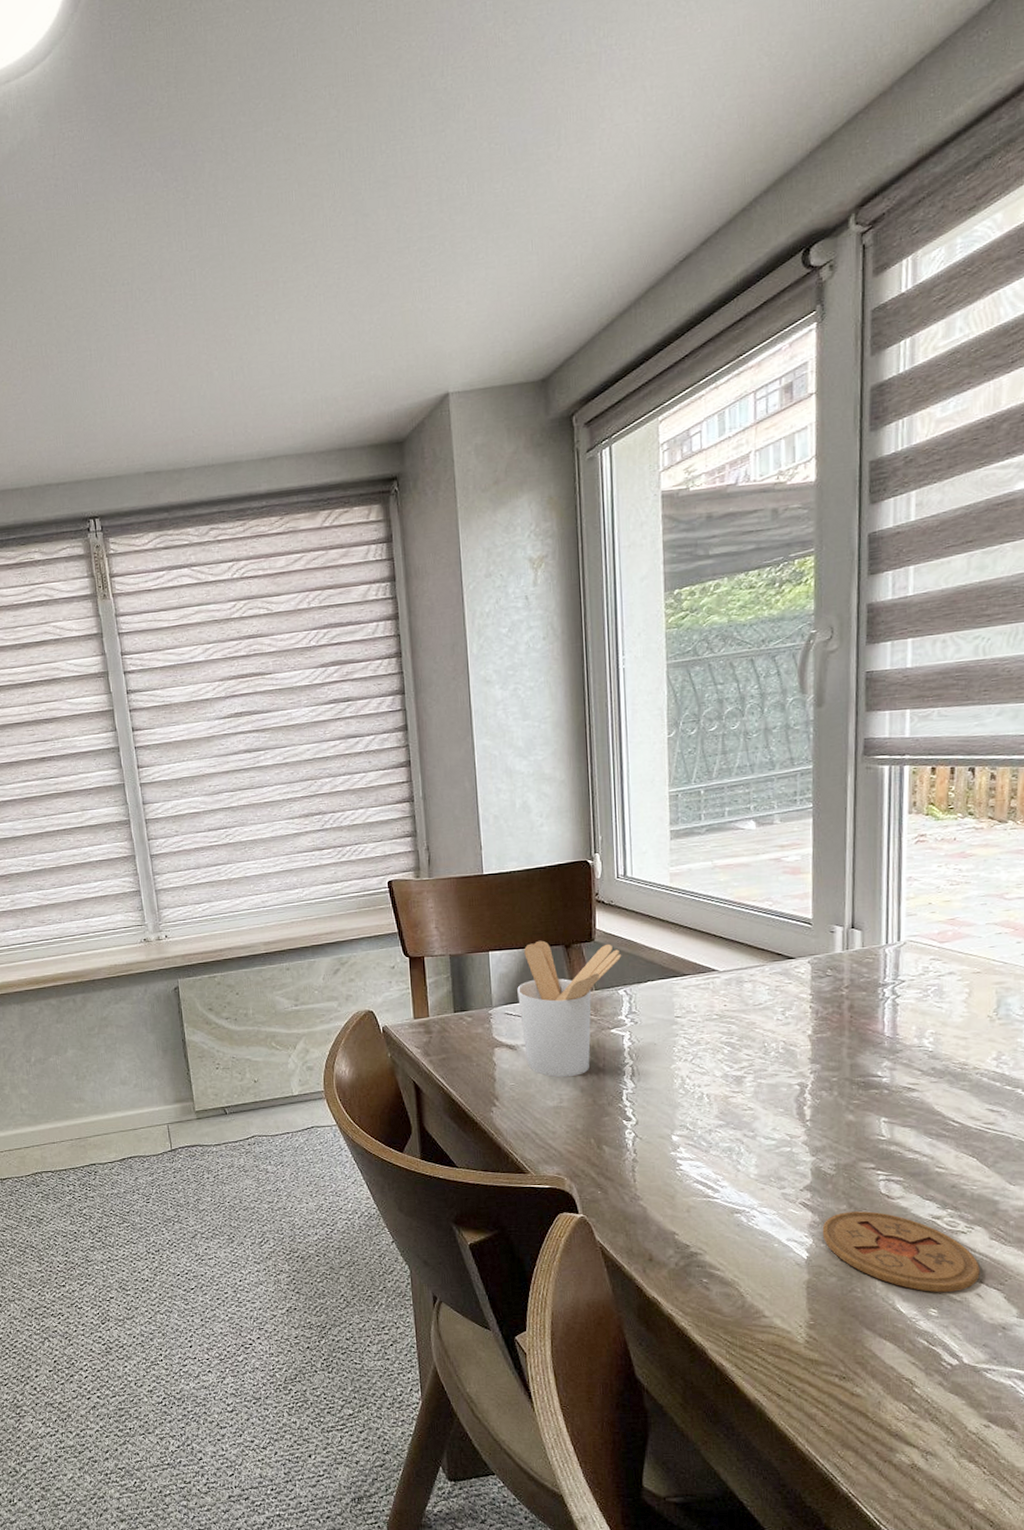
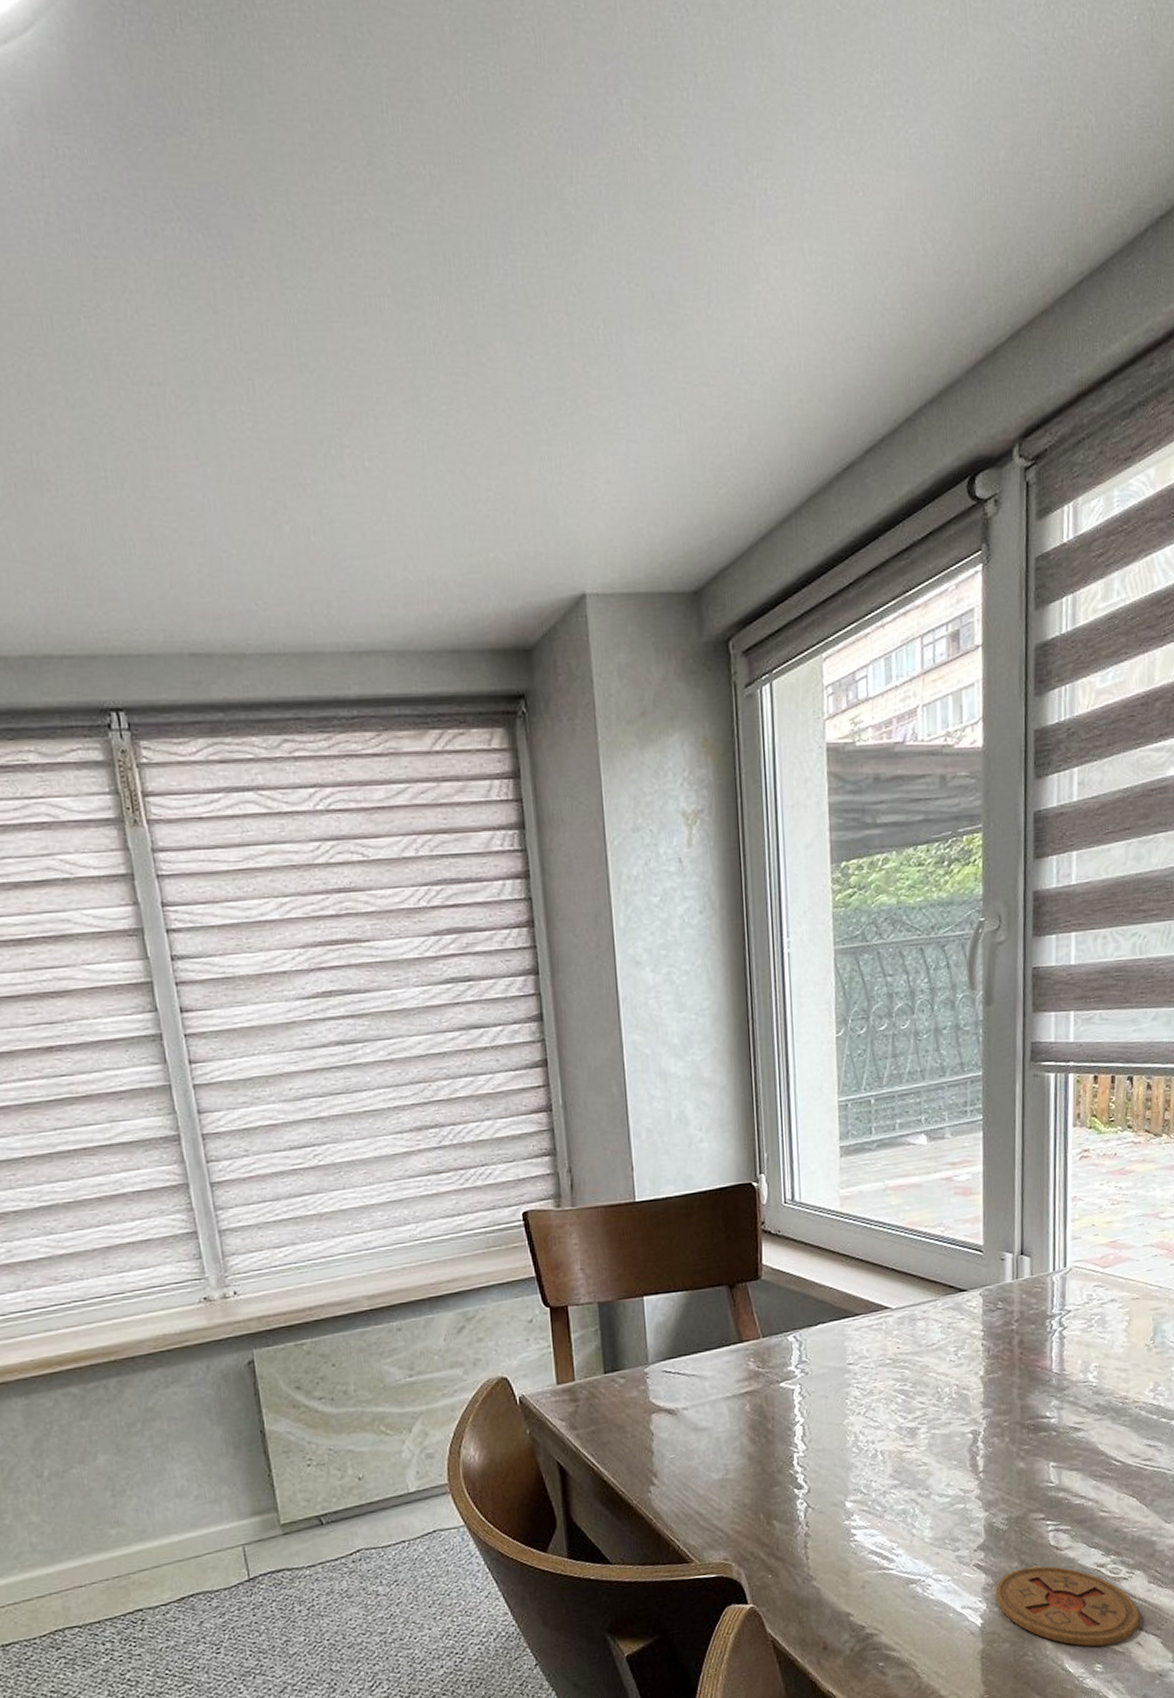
utensil holder: present [517,940,622,1078] -> none [676,1280,791,1444]

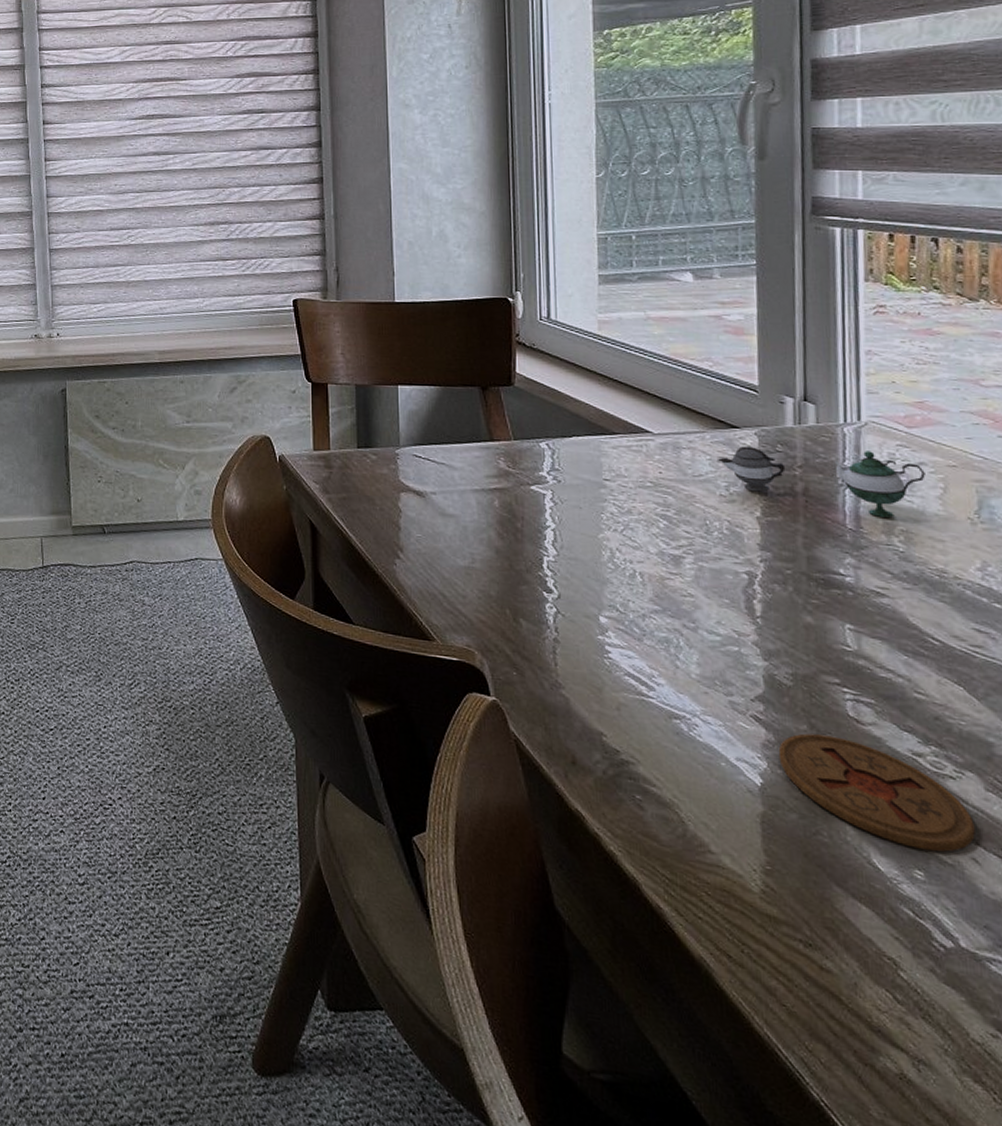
teapot: none [947,1295,1115,1357] -> present [716,446,925,518]

